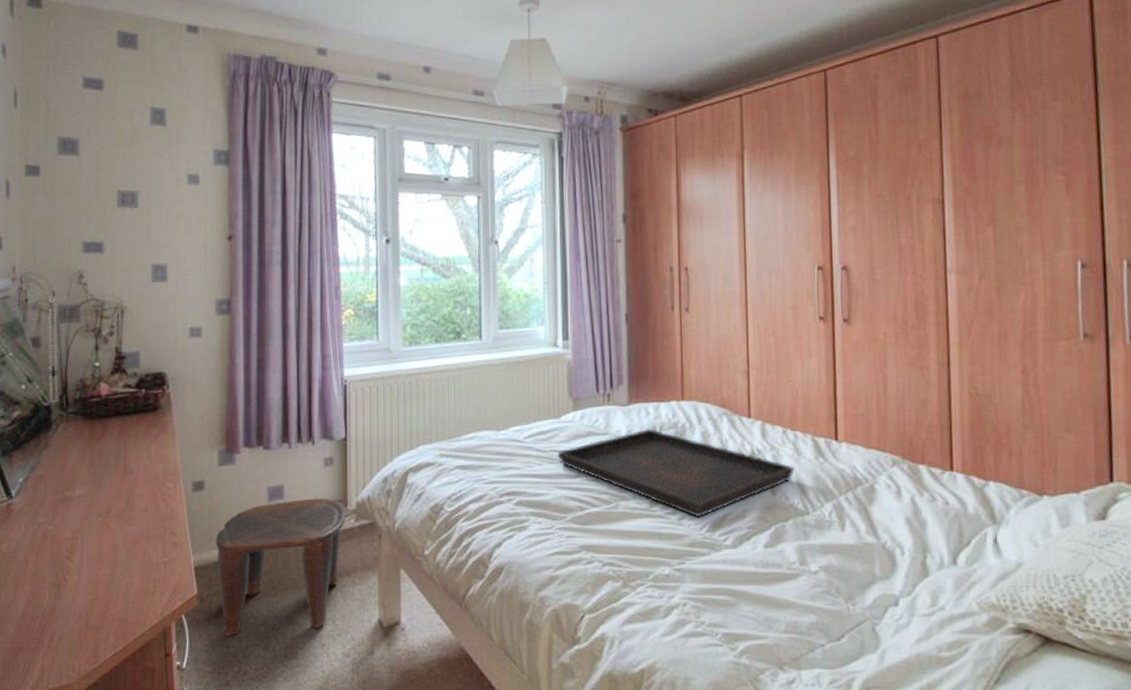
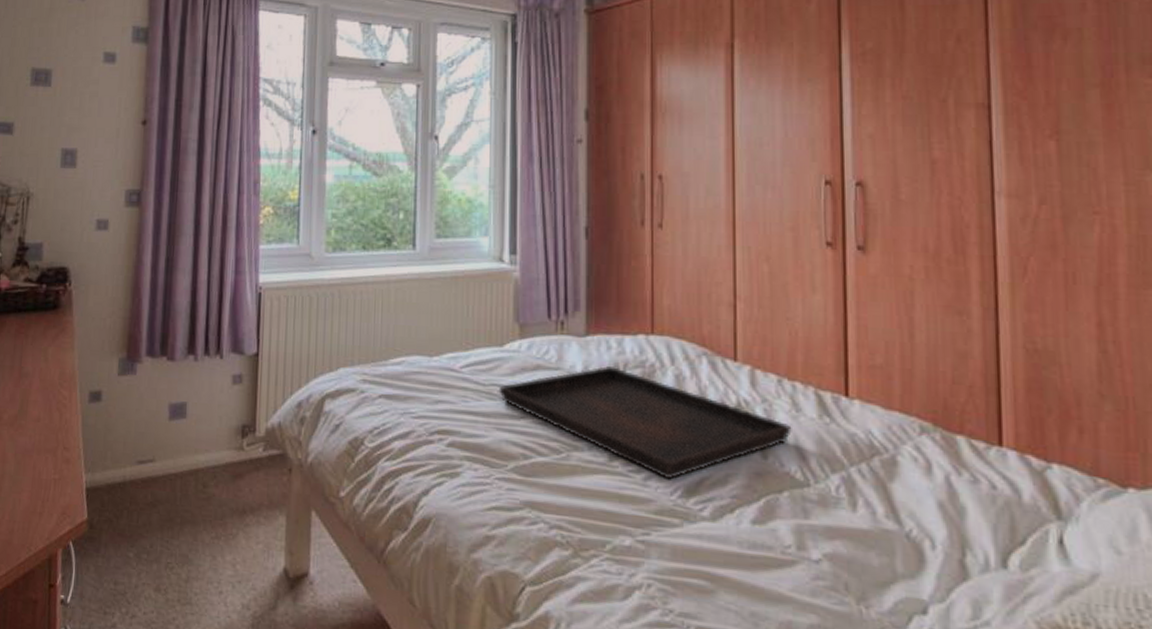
stool: present [215,498,347,636] -> none [109,420,255,571]

